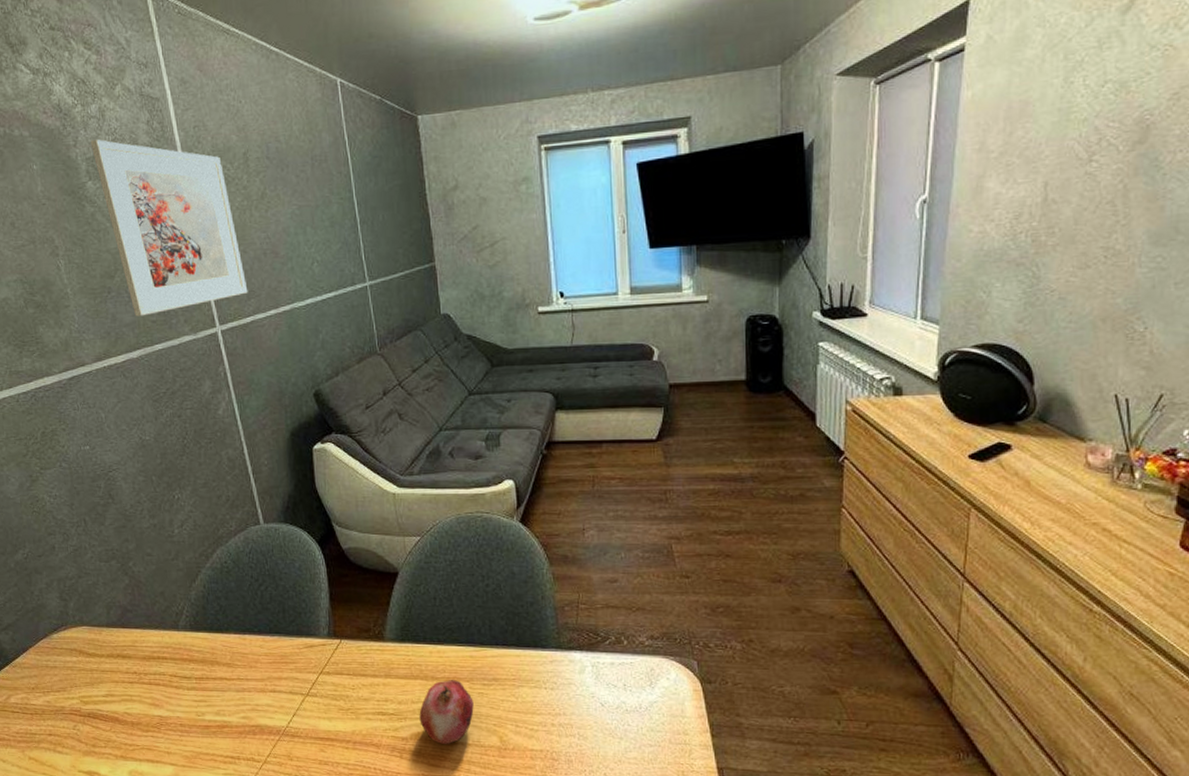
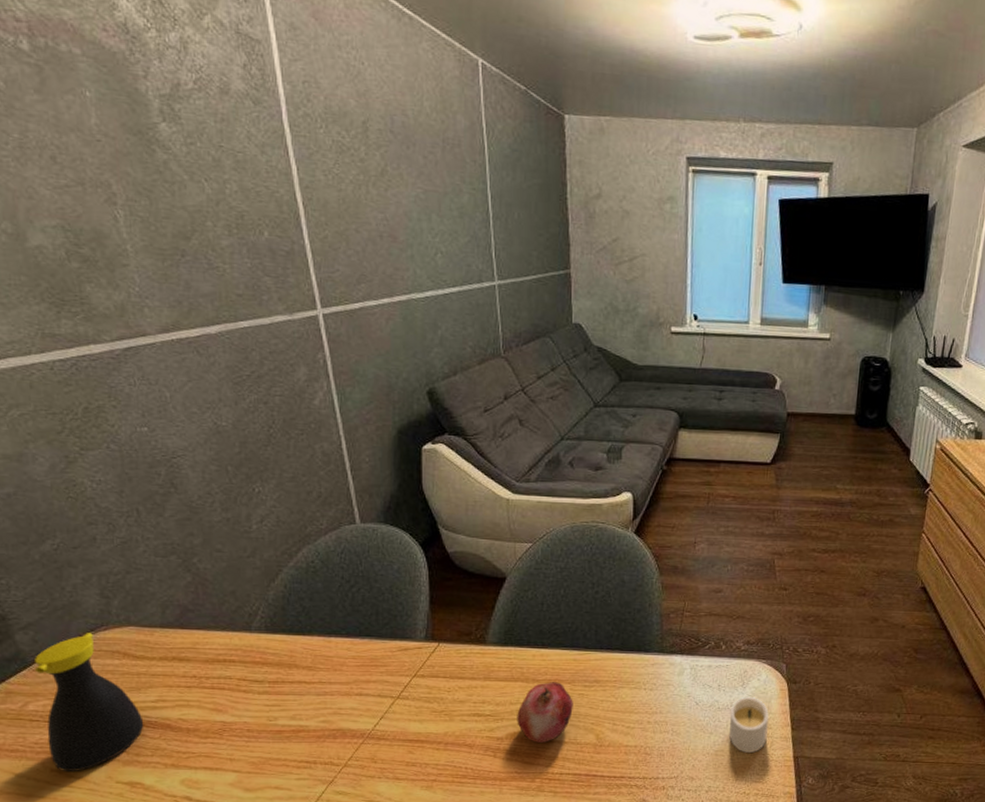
bottle: none [14,632,98,760] -> present [34,633,144,771]
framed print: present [90,139,248,317] -> none [166,74,358,288]
candle: none [640,697,685,762] -> present [729,696,770,753]

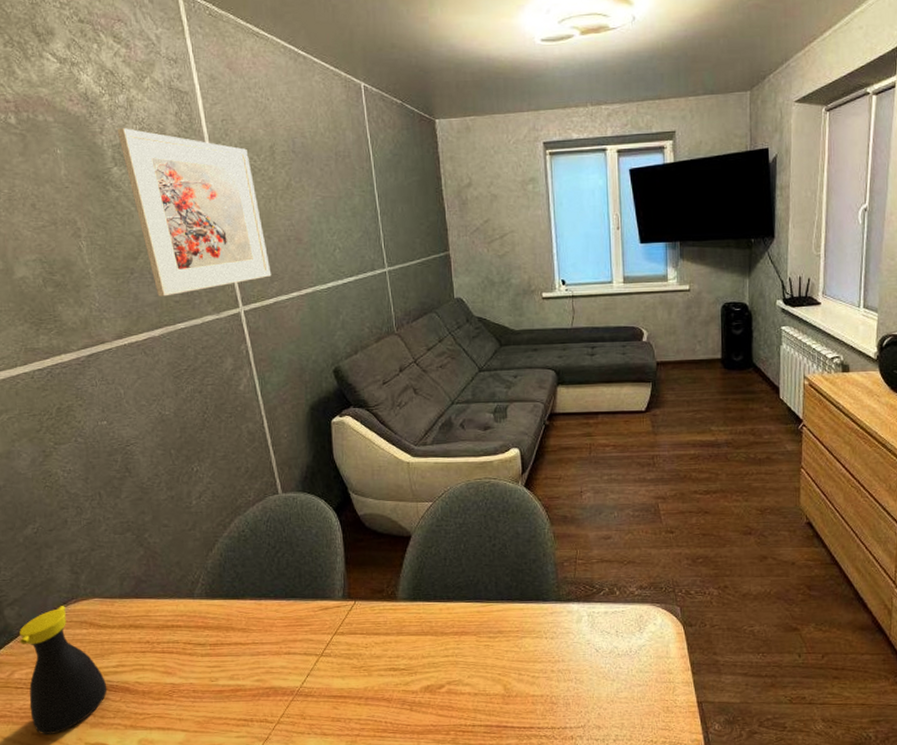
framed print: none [166,74,358,288] -> present [117,128,272,297]
fruit: present [517,682,573,743] -> none [429,634,480,695]
candle: present [729,696,770,753] -> none [631,641,670,699]

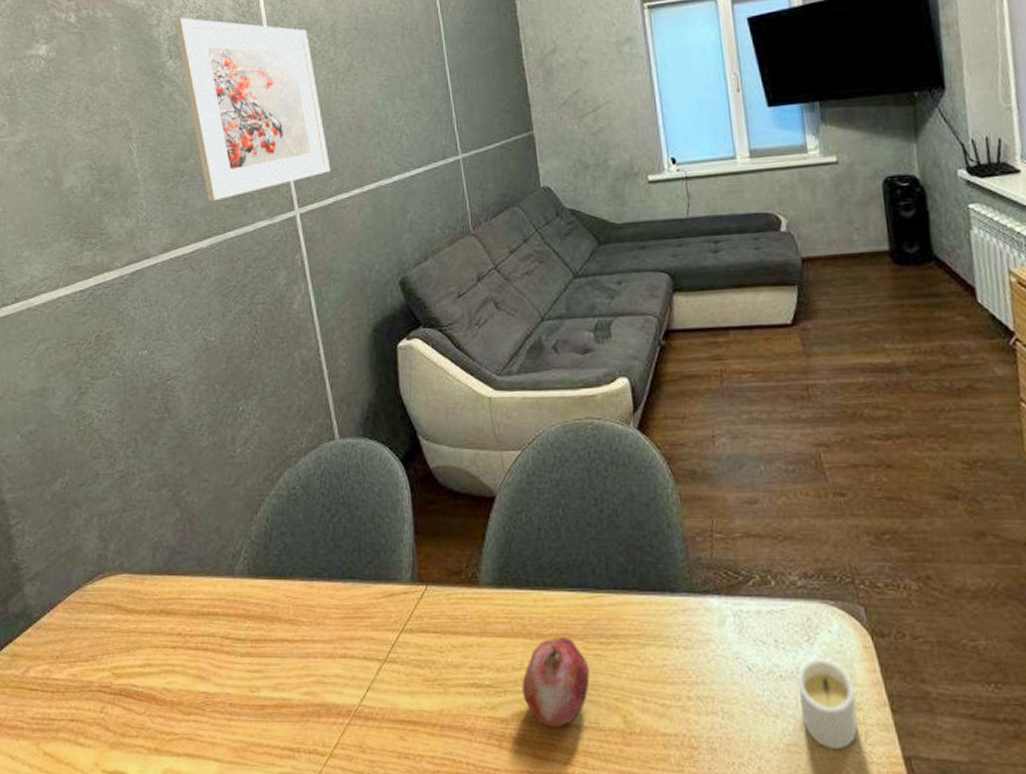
bottle: present [19,606,107,734] -> none [38,582,131,755]
fruit: none [429,634,480,695] -> present [522,638,590,727]
candle: none [631,641,670,699] -> present [798,658,858,749]

